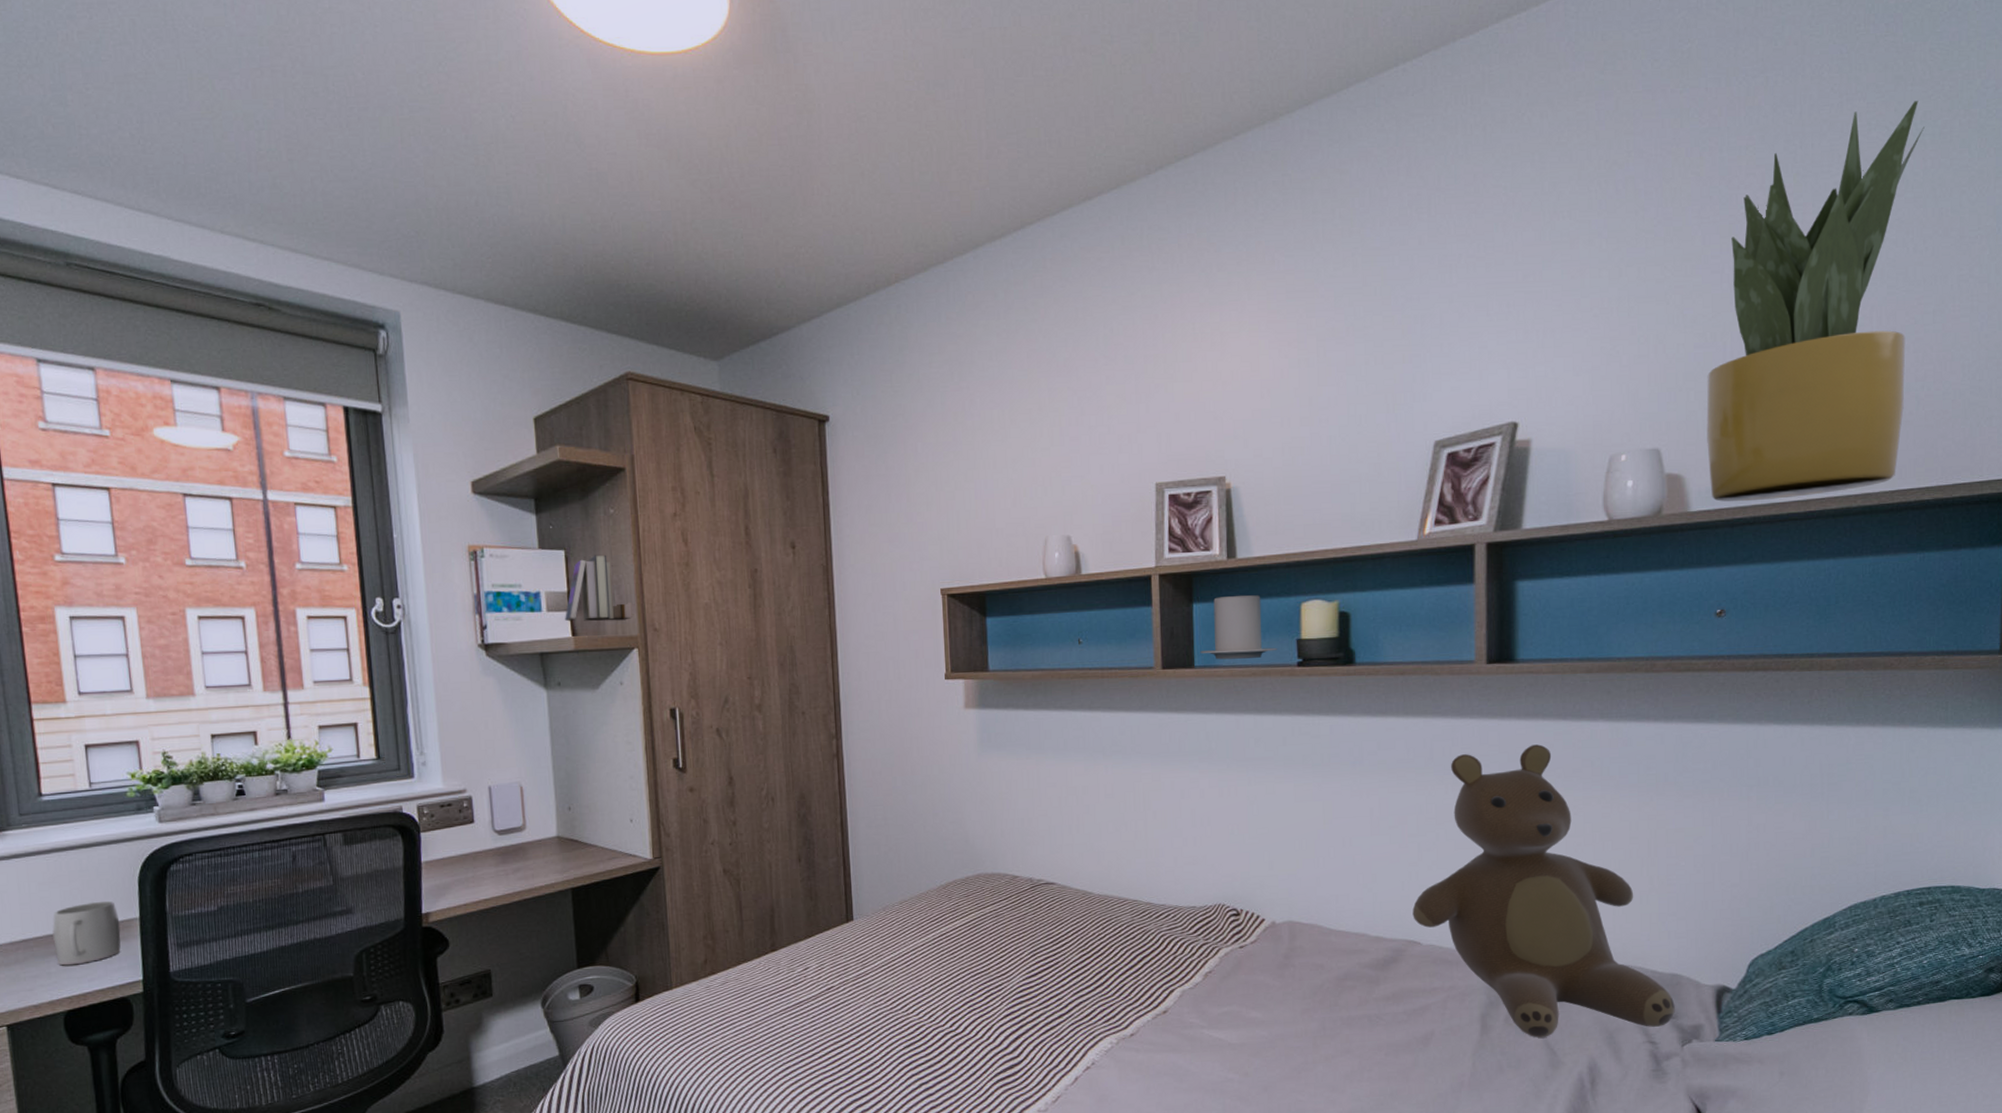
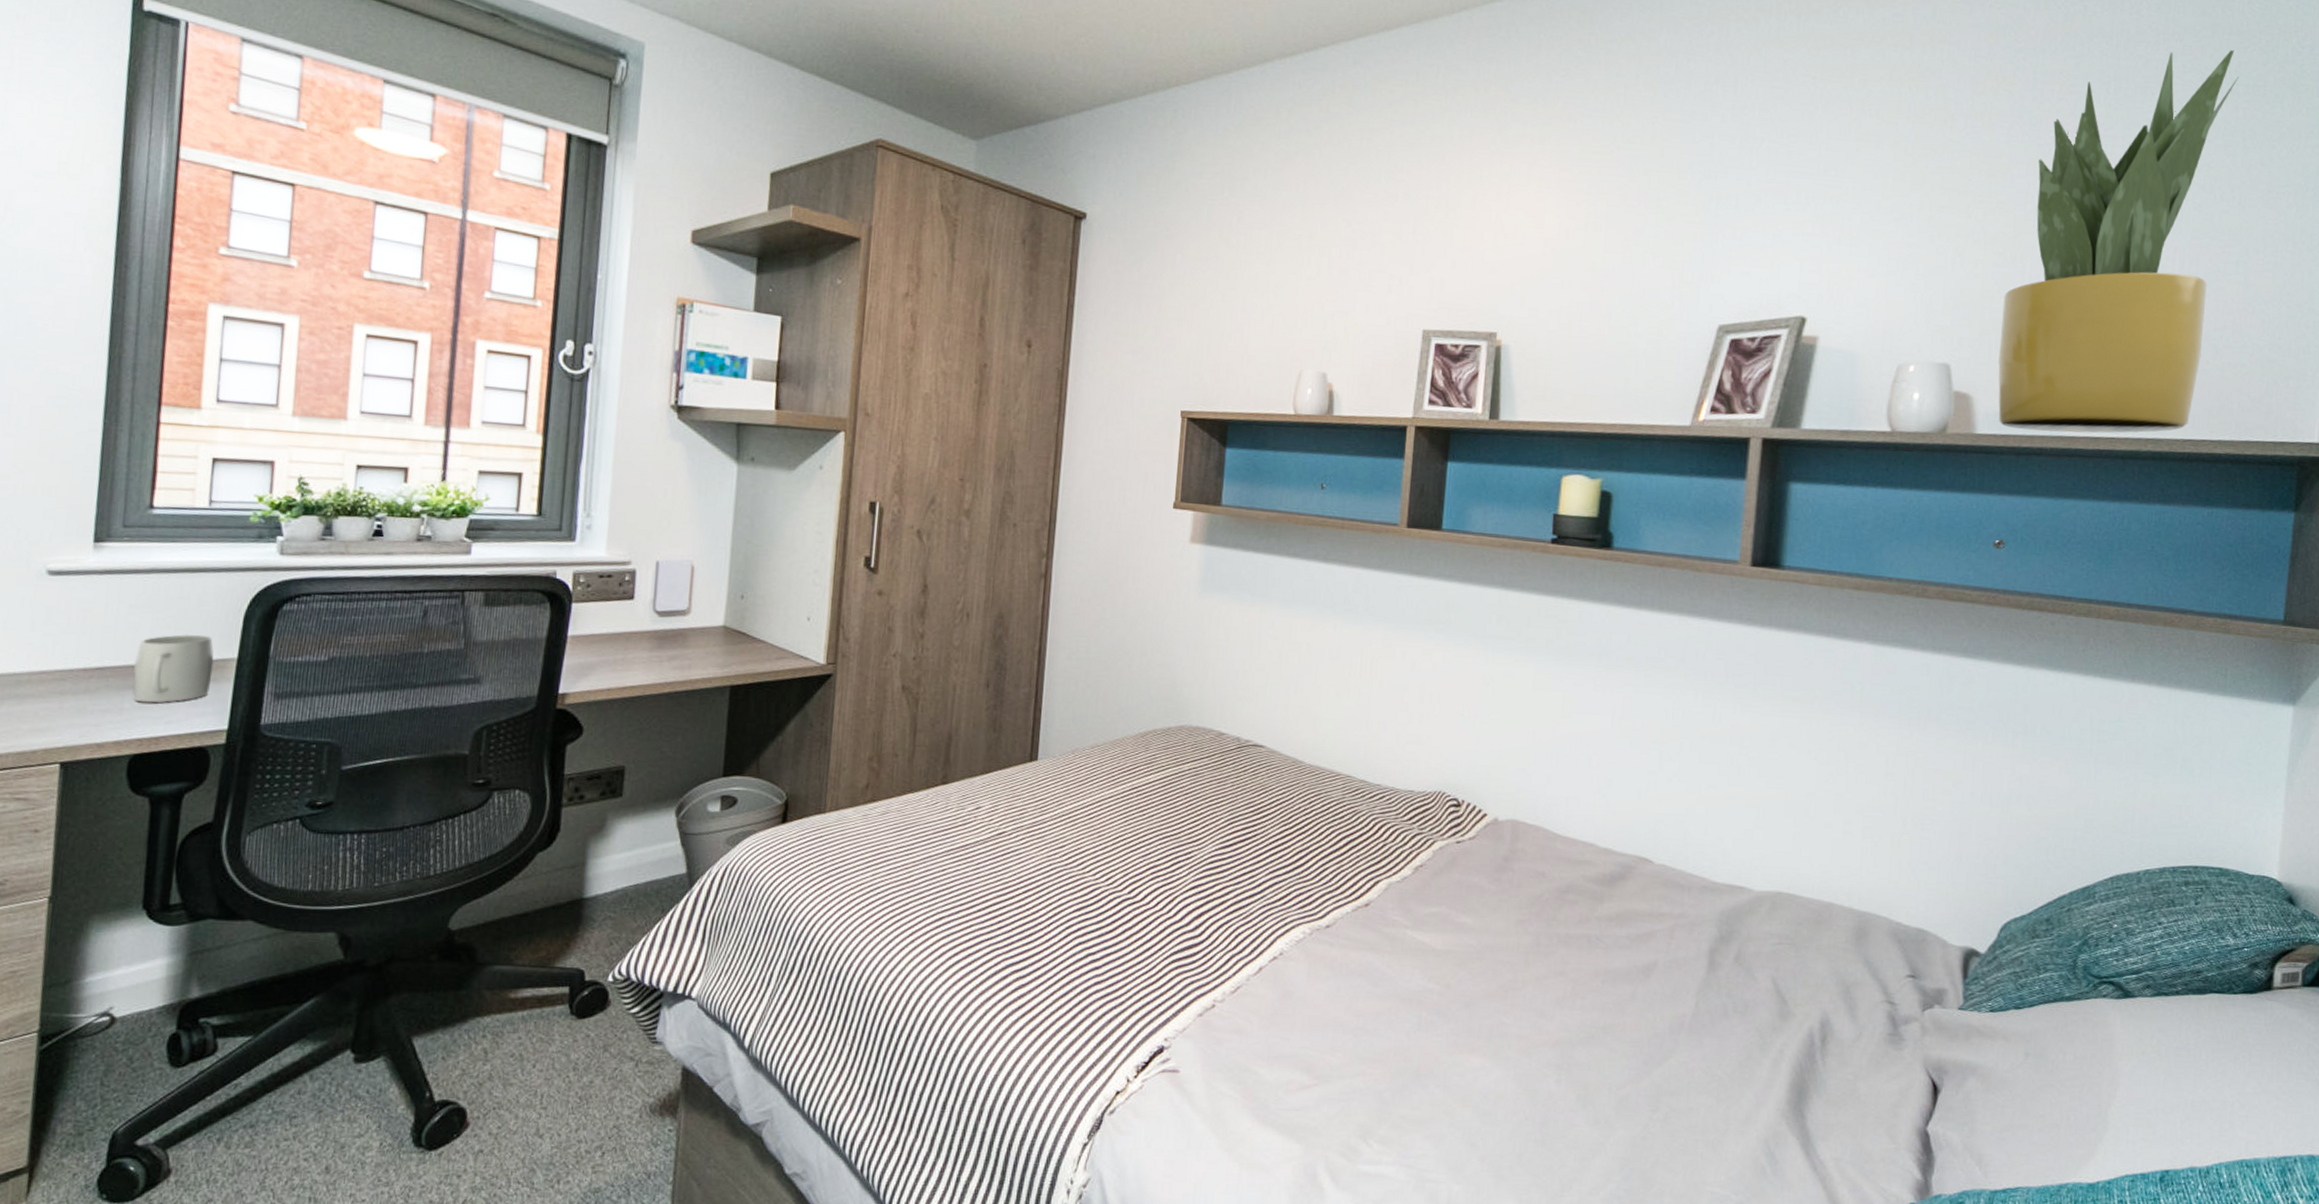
books: present [565,555,632,622] -> none [770,326,845,400]
candle: present [1200,594,1277,660] -> none [1449,458,1532,529]
teddy bear: present [1412,744,1675,1038] -> none [1646,659,1919,986]

